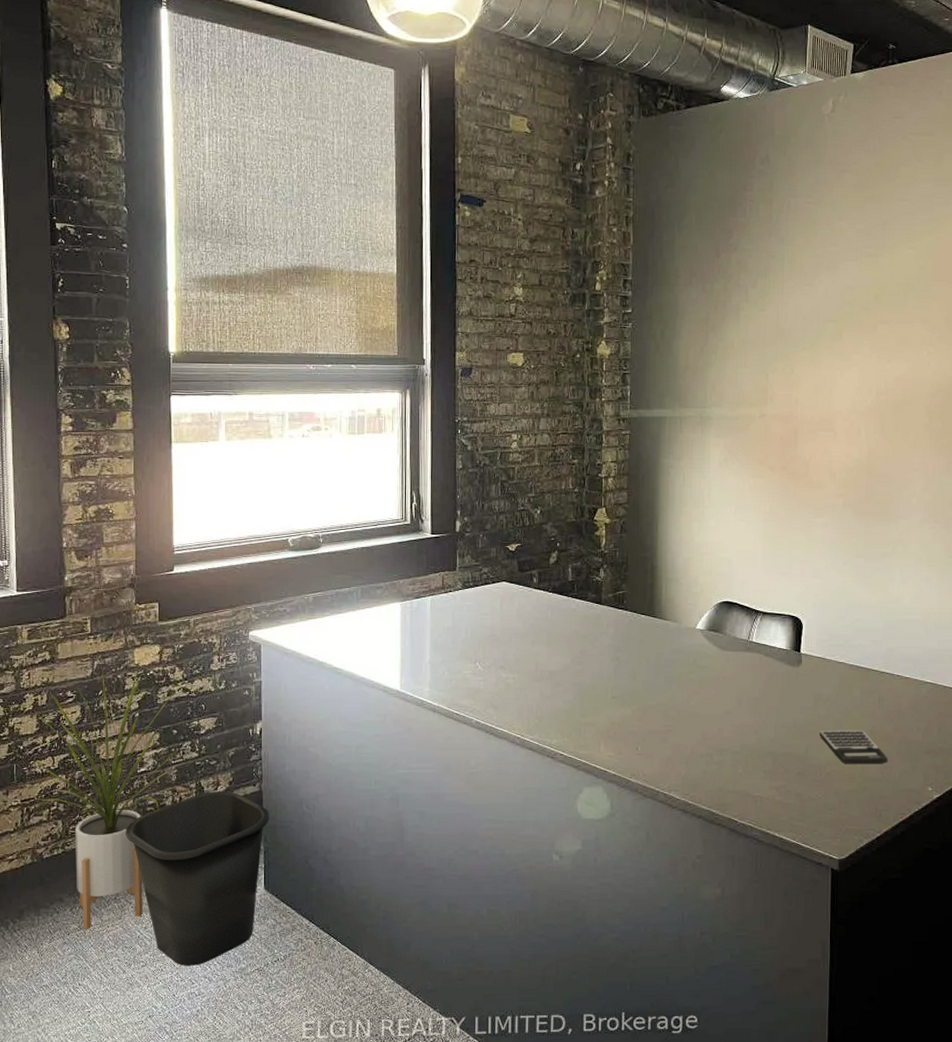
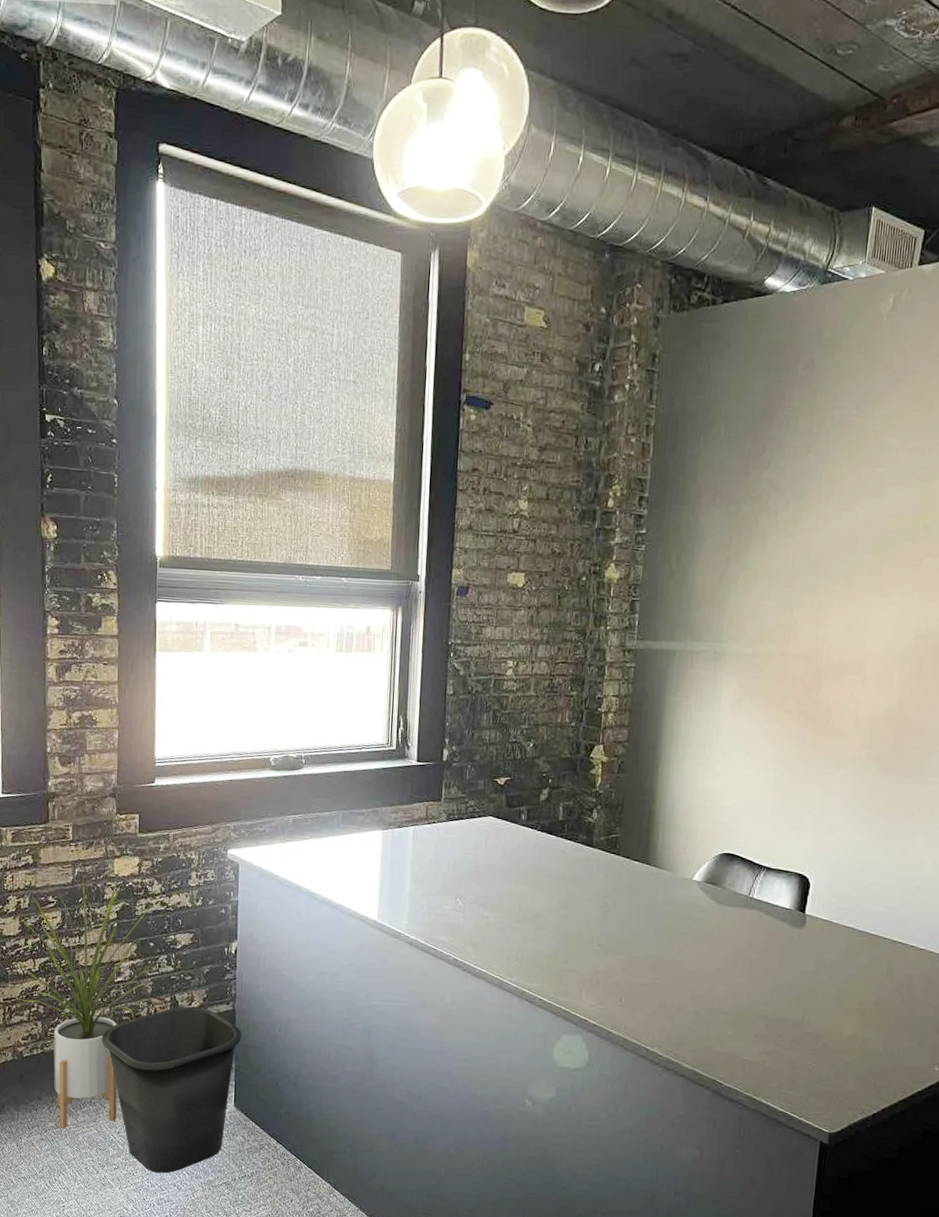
calculator: present [819,729,888,765] -> none [819,997,893,1038]

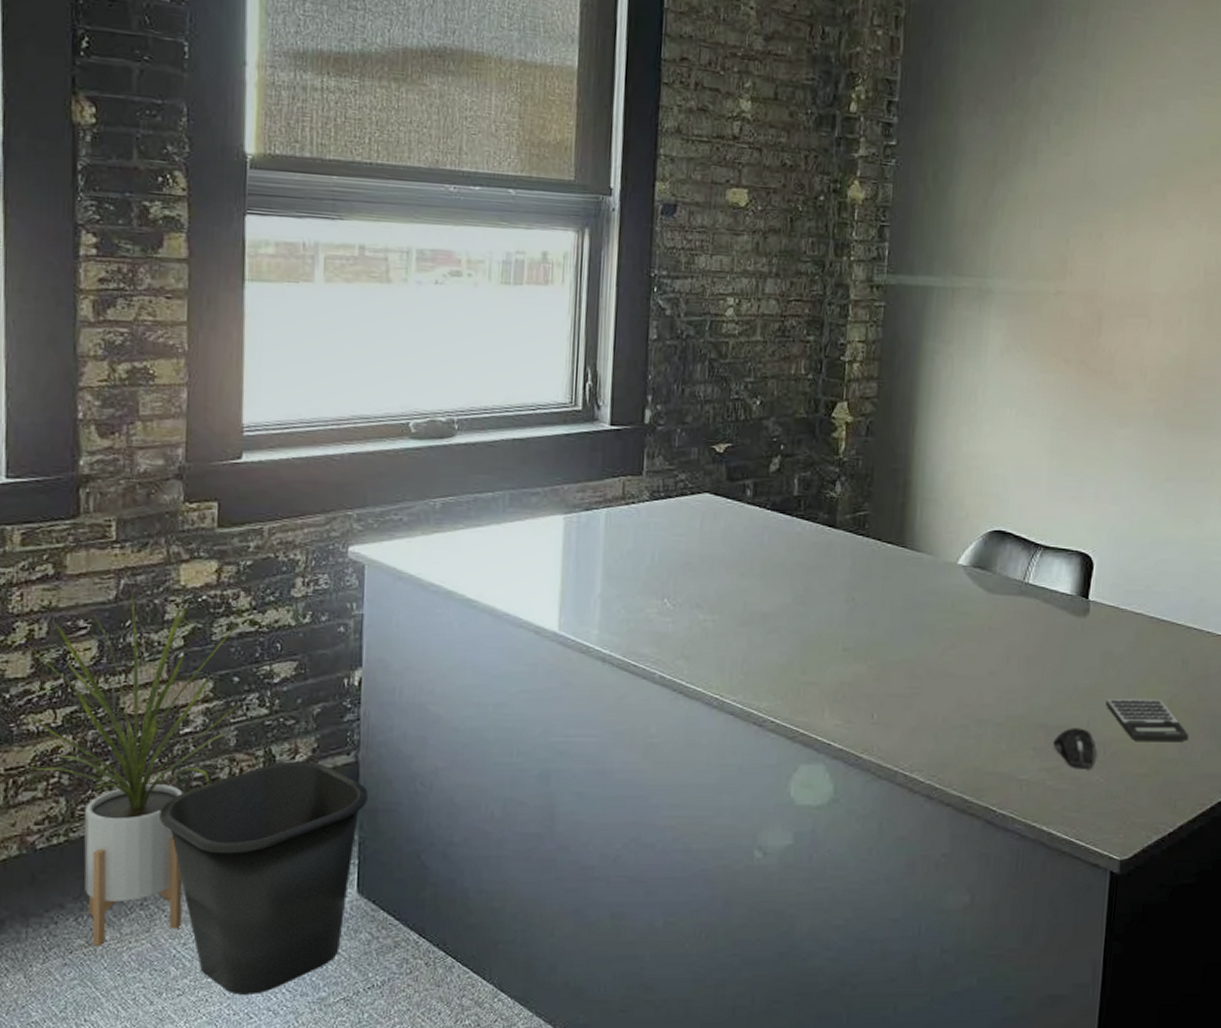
computer mouse: none [772,1020,811,1056] -> present [1053,728,1098,770]
calculator: none [819,997,893,1038] -> present [1106,698,1189,743]

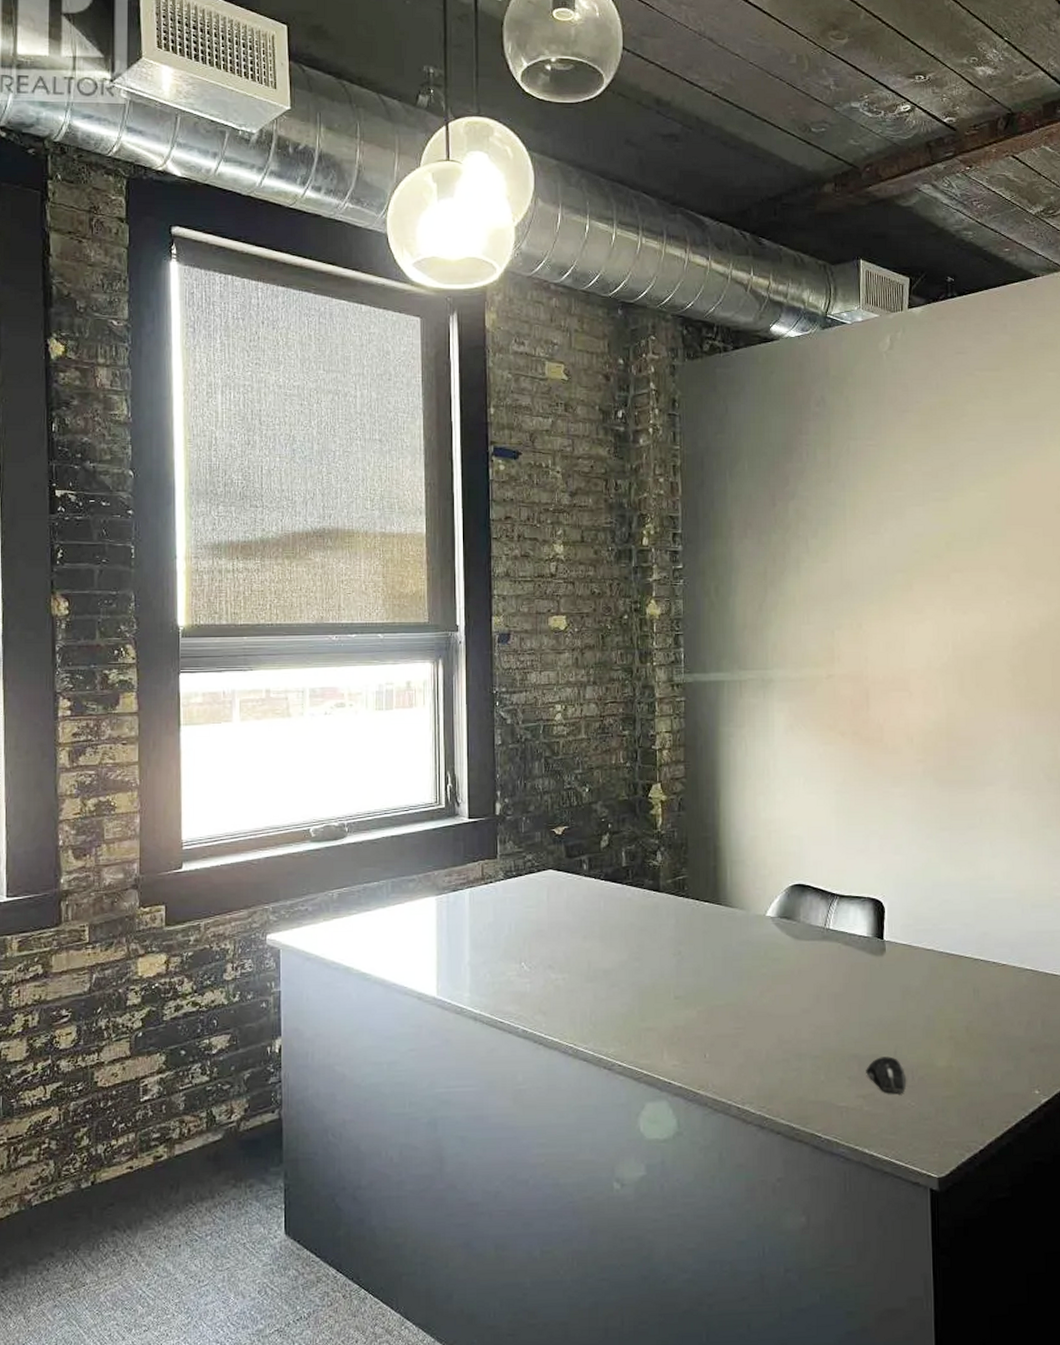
house plant: present [28,594,239,947] -> none [24,986,186,1290]
waste bin: present [160,761,368,995] -> none [127,1120,290,1329]
calculator: present [1106,698,1189,743] -> none [909,1026,988,1067]

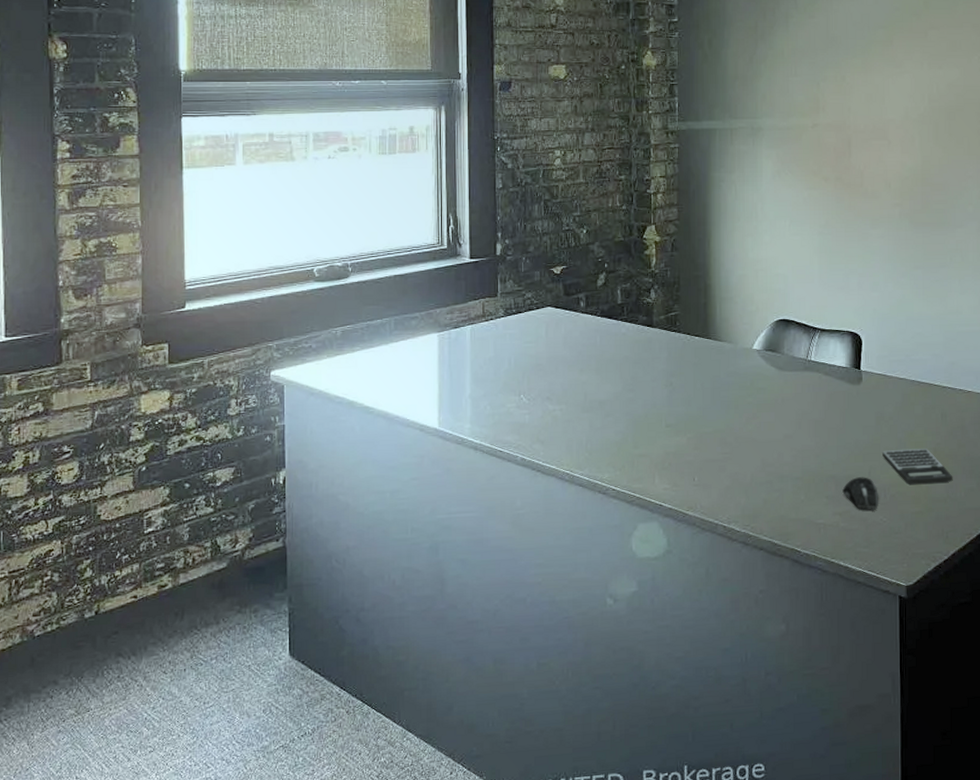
calculator: none [909,1026,988,1067] -> present [882,448,953,485]

